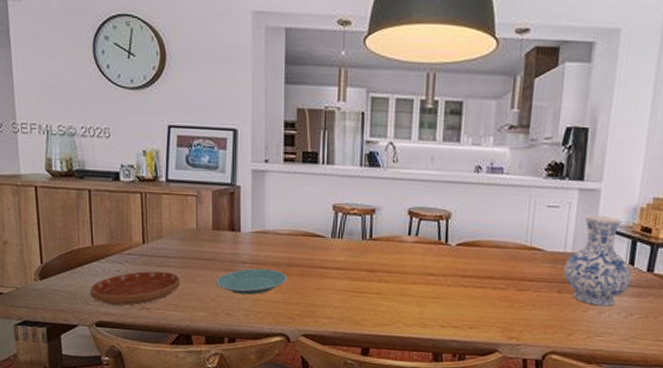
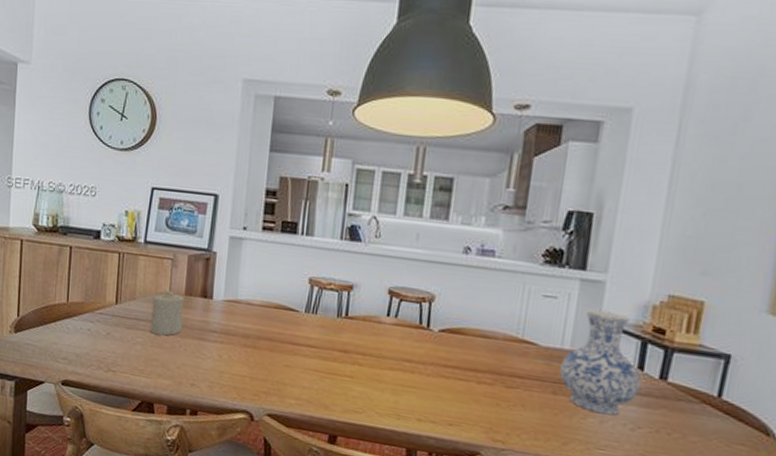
saucer: present [90,270,180,306] -> none [60,332,148,366]
candle: none [180,227,212,271] -> present [150,290,184,336]
plate: present [216,268,288,295] -> none [183,338,257,366]

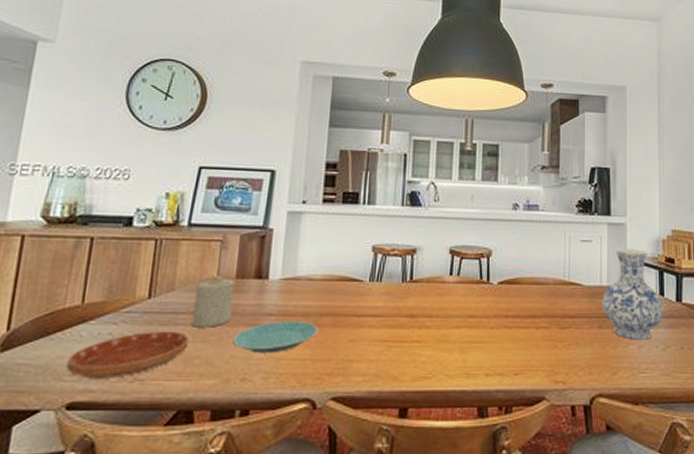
saucer: none [60,332,148,366] -> present [66,331,189,378]
plate: none [183,338,257,366] -> present [233,320,319,353]

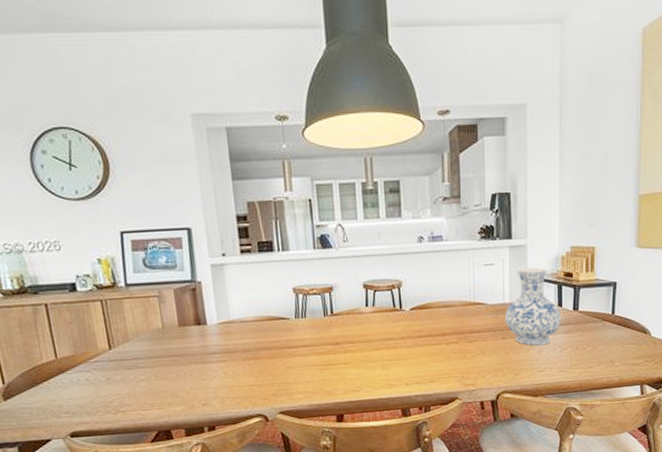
saucer: present [66,331,189,378] -> none [59,373,153,414]
candle: present [192,276,235,328] -> none [147,325,183,369]
plate: present [233,320,319,353] -> none [189,356,259,384]

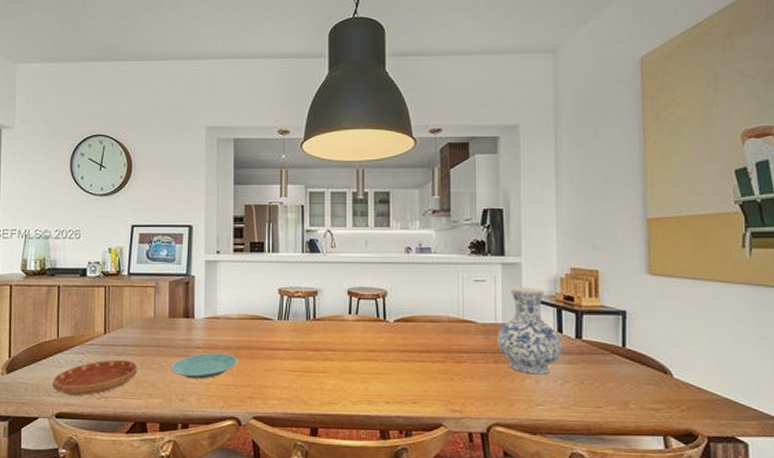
saucer: none [59,373,153,414] -> present [52,359,137,395]
plate: none [189,356,259,384] -> present [171,352,238,379]

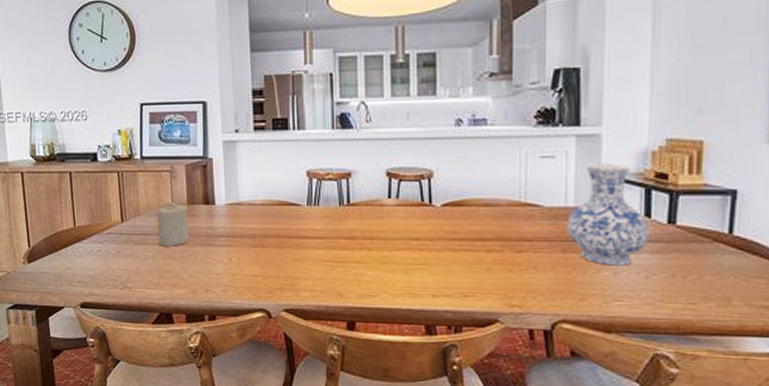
saucer: present [52,359,137,395] -> none [74,249,159,285]
candle: none [139,315,168,358] -> present [157,202,189,247]
plate: present [171,352,238,379] -> none [194,241,265,270]

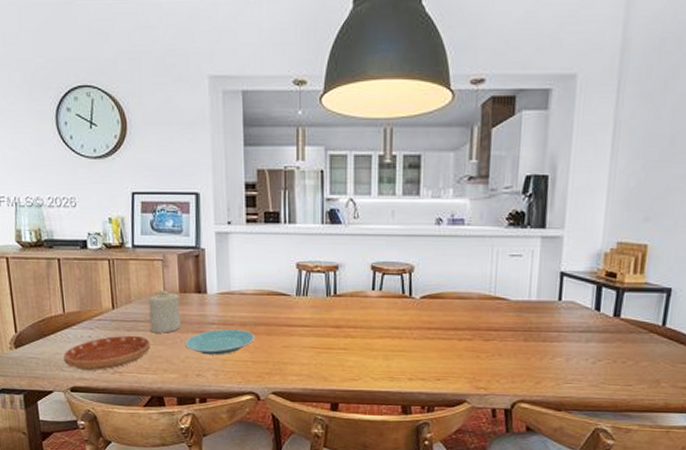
saucer: none [74,249,159,285] -> present [63,335,150,370]
plate: none [194,241,265,270] -> present [185,328,255,355]
vase: present [567,164,649,266] -> none [529,263,598,353]

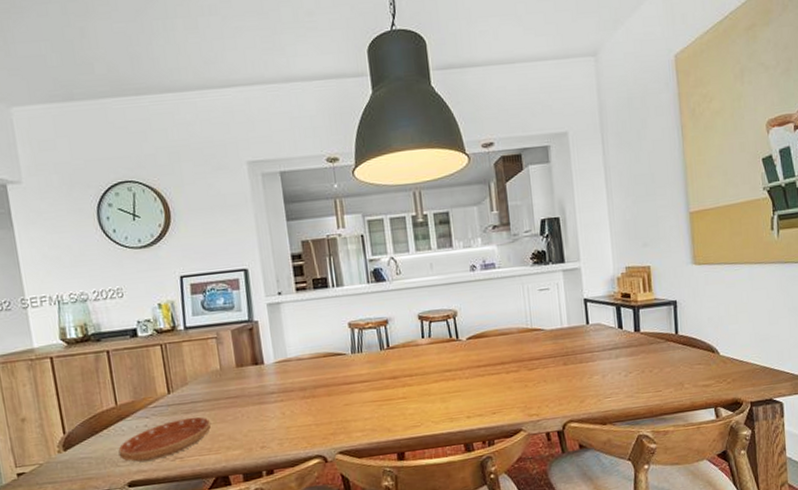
candle: present [148,290,181,333] -> none [205,367,240,412]
plate: present [185,328,255,355] -> none [246,394,316,426]

